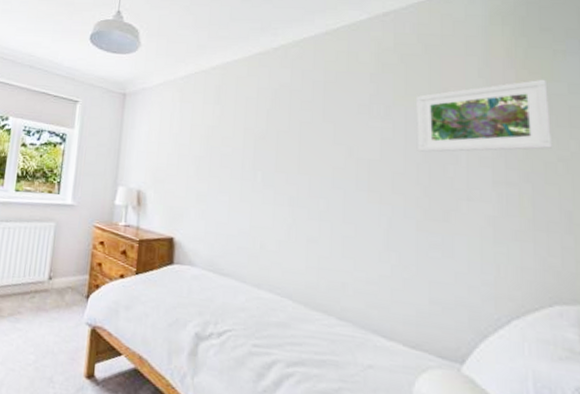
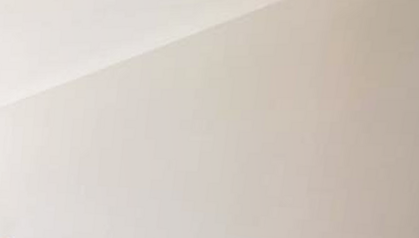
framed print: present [416,79,552,152] -> none [236,85,385,163]

